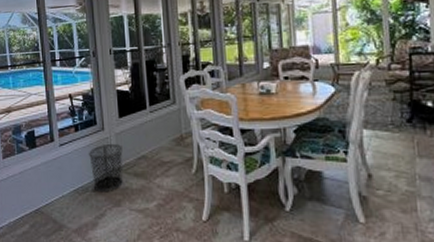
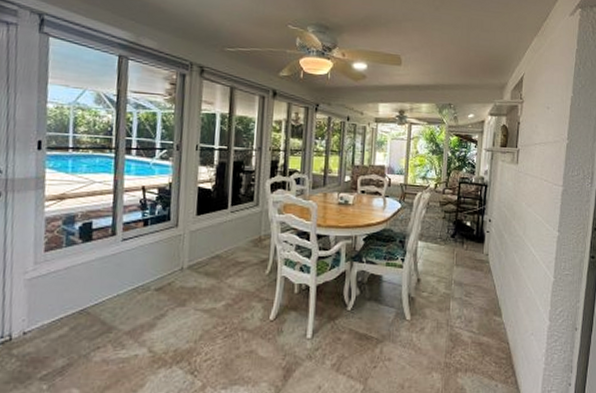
waste bin: present [88,144,123,193] -> none [155,242,196,292]

